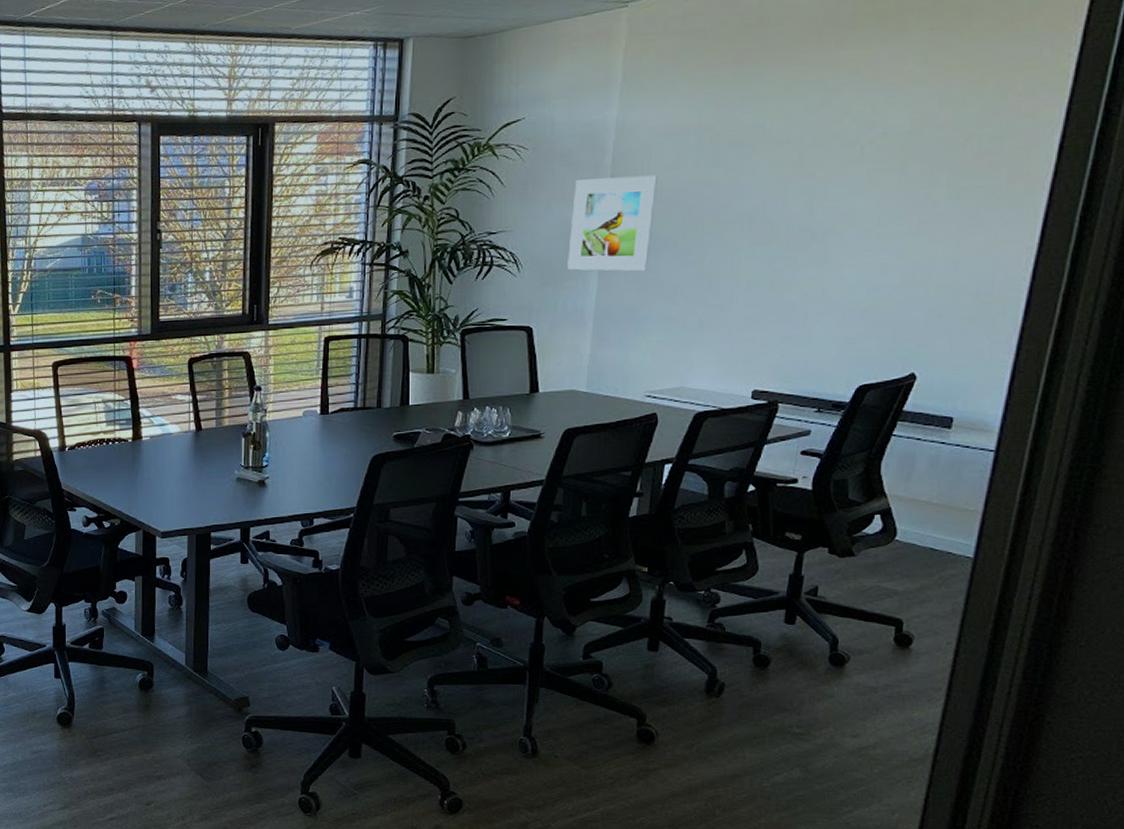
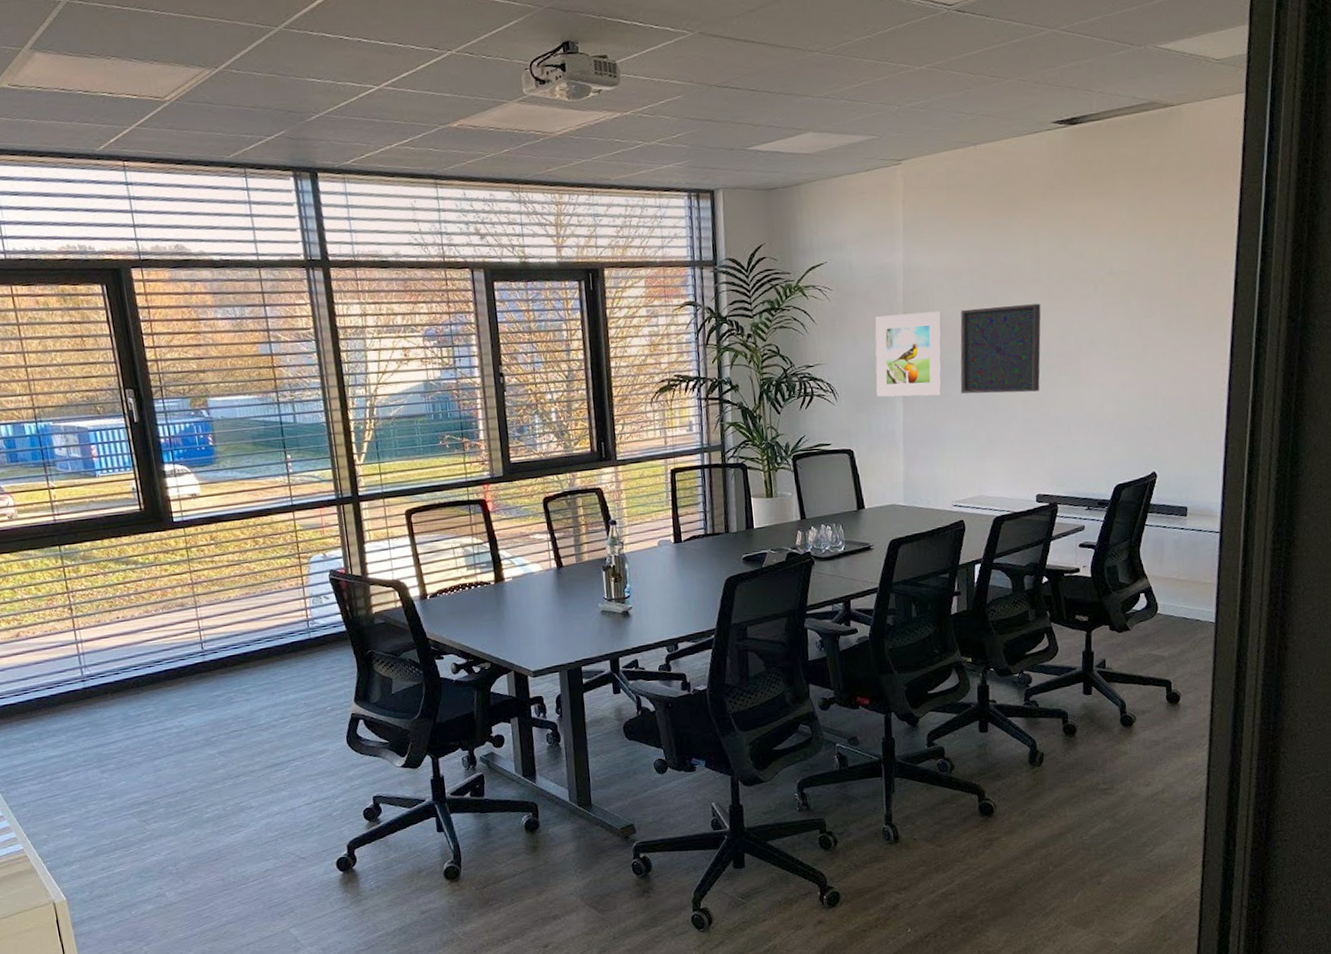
framed artwork: none [671,169,786,272] -> present [960,303,1041,394]

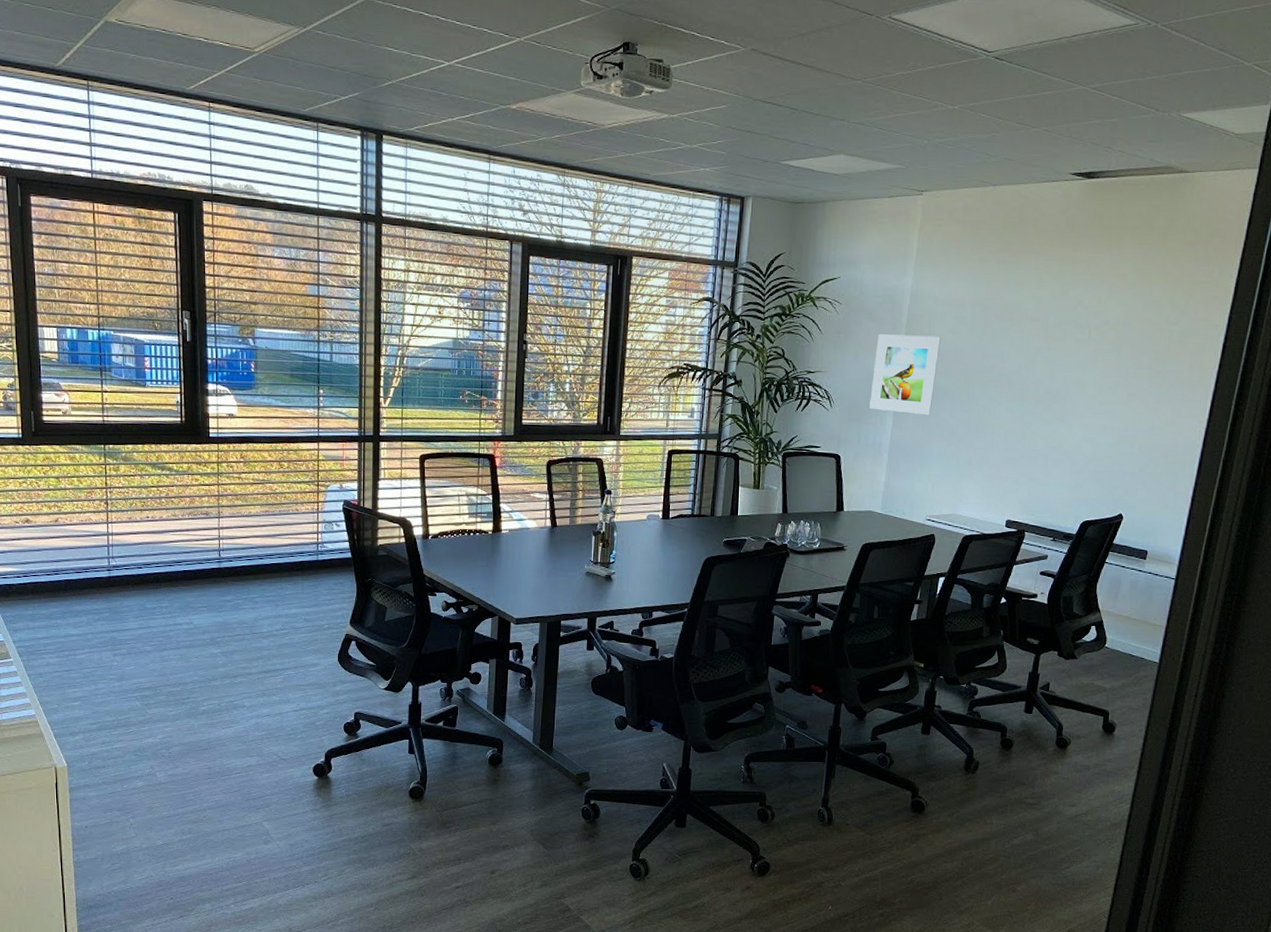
framed artwork: present [960,303,1041,394] -> none [948,338,1036,423]

